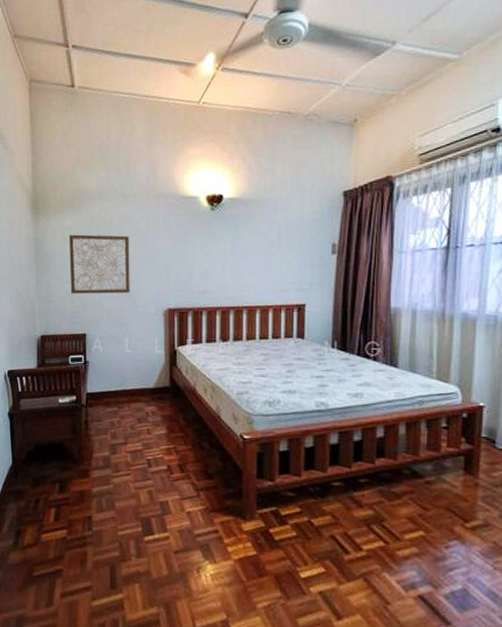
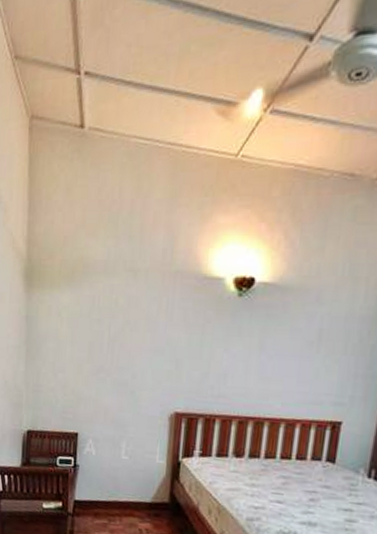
wall art: present [69,234,130,294] -> none [63,314,136,390]

